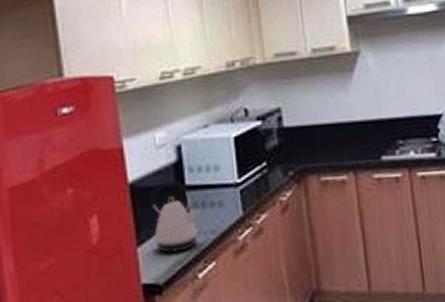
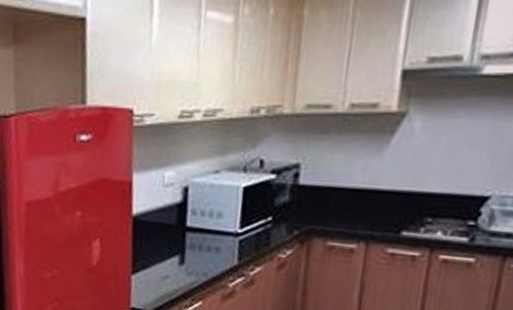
kettle: present [150,180,200,253] -> none [146,218,196,287]

